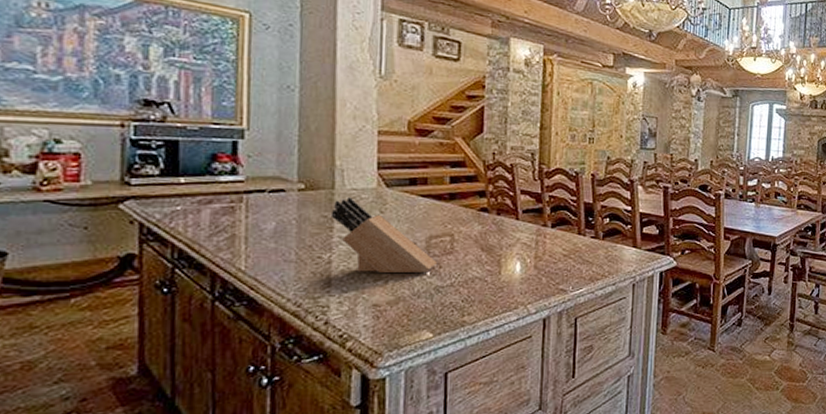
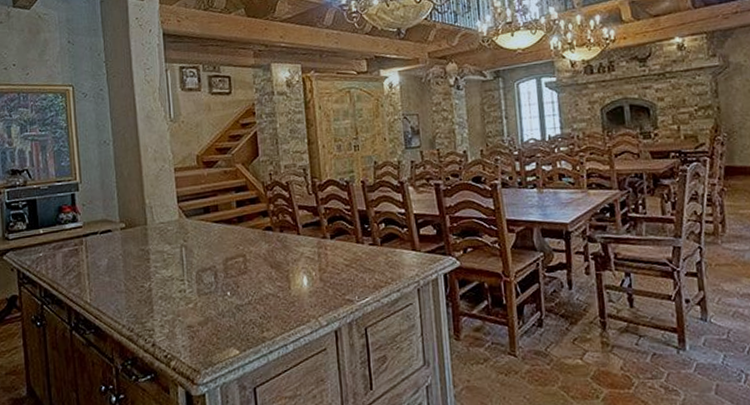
knife block: present [330,197,437,274] -> none [146,230,234,297]

